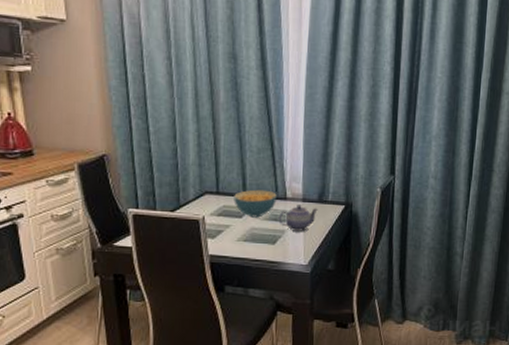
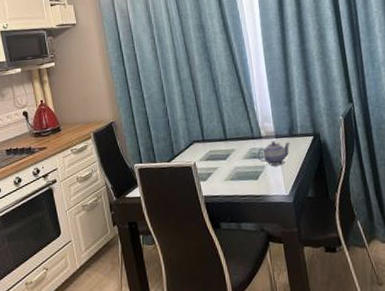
cereal bowl: present [234,189,277,218] -> none [217,132,253,158]

